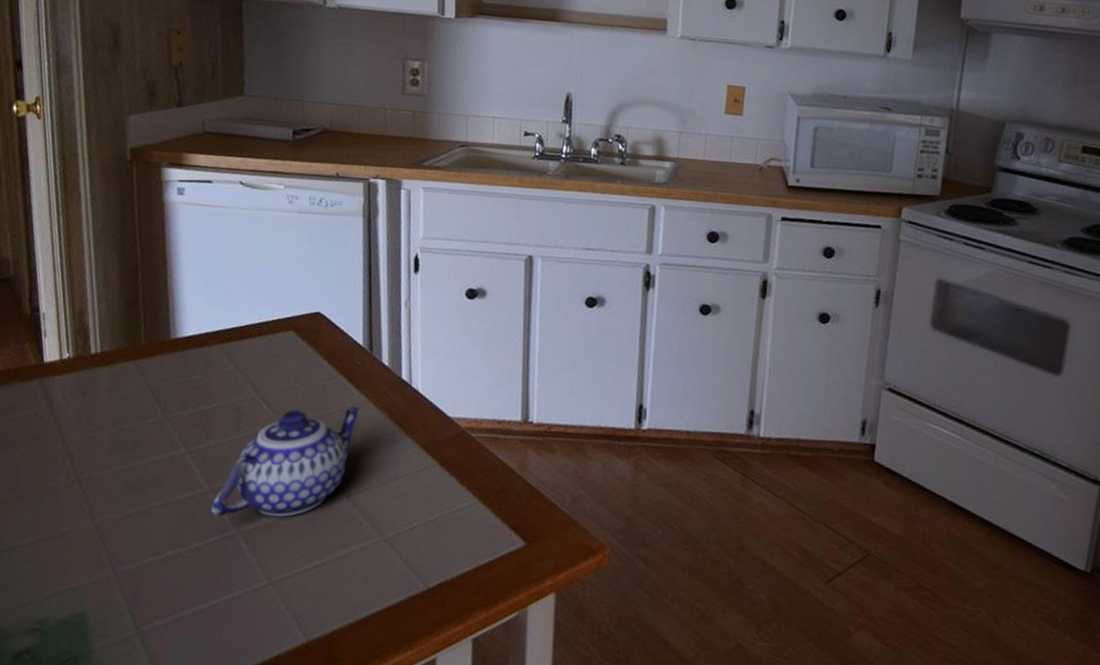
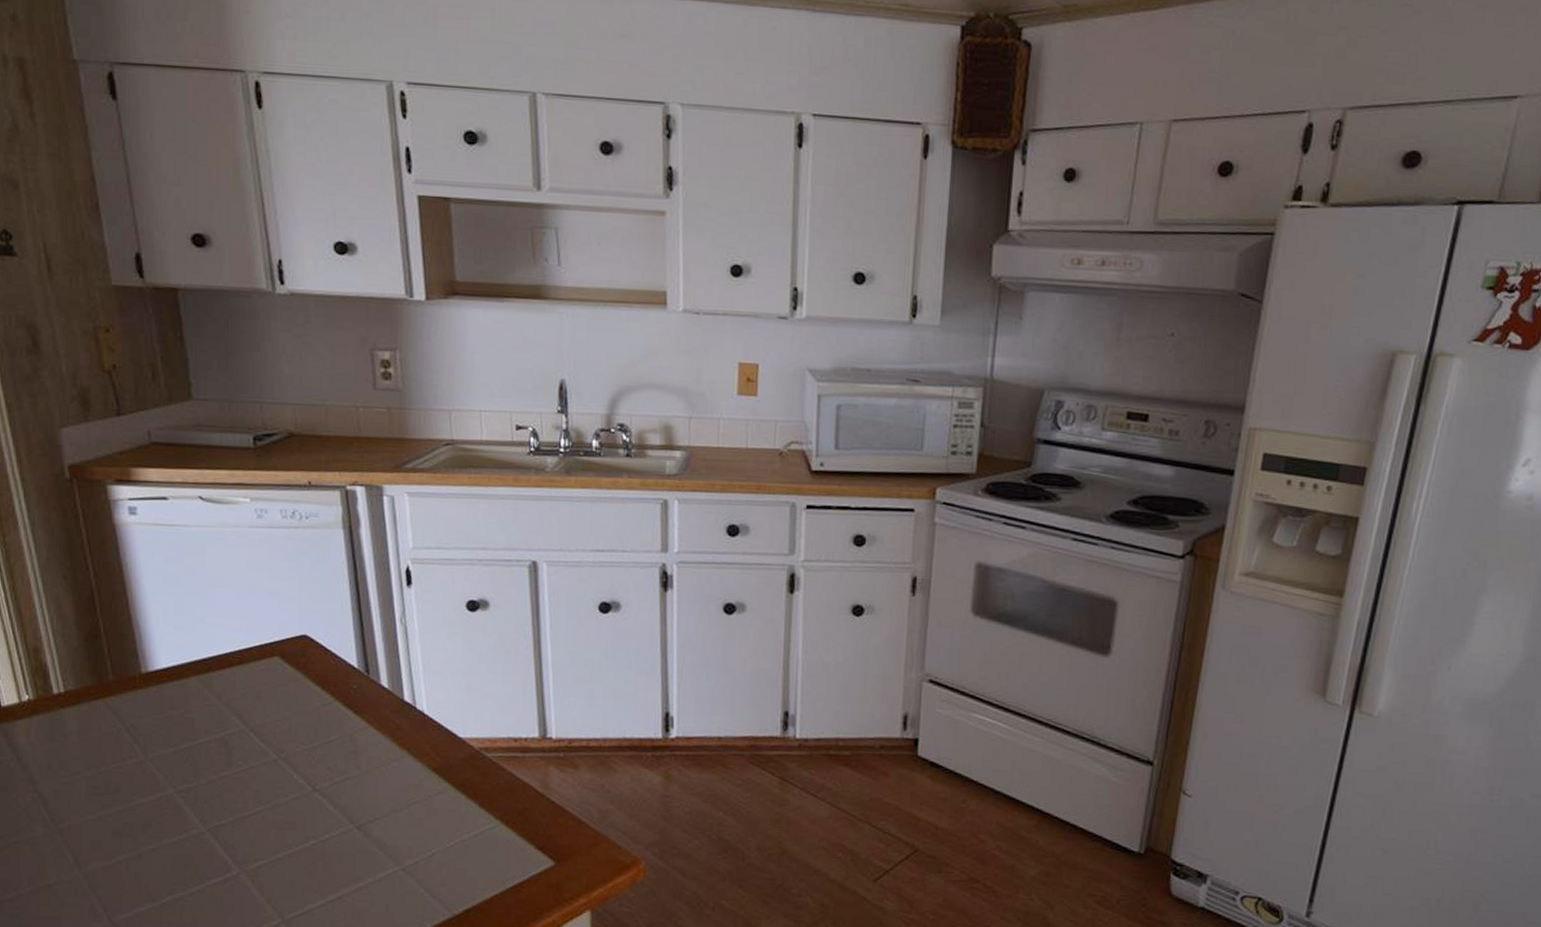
teapot: present [211,405,364,517] -> none [210,731,366,858]

